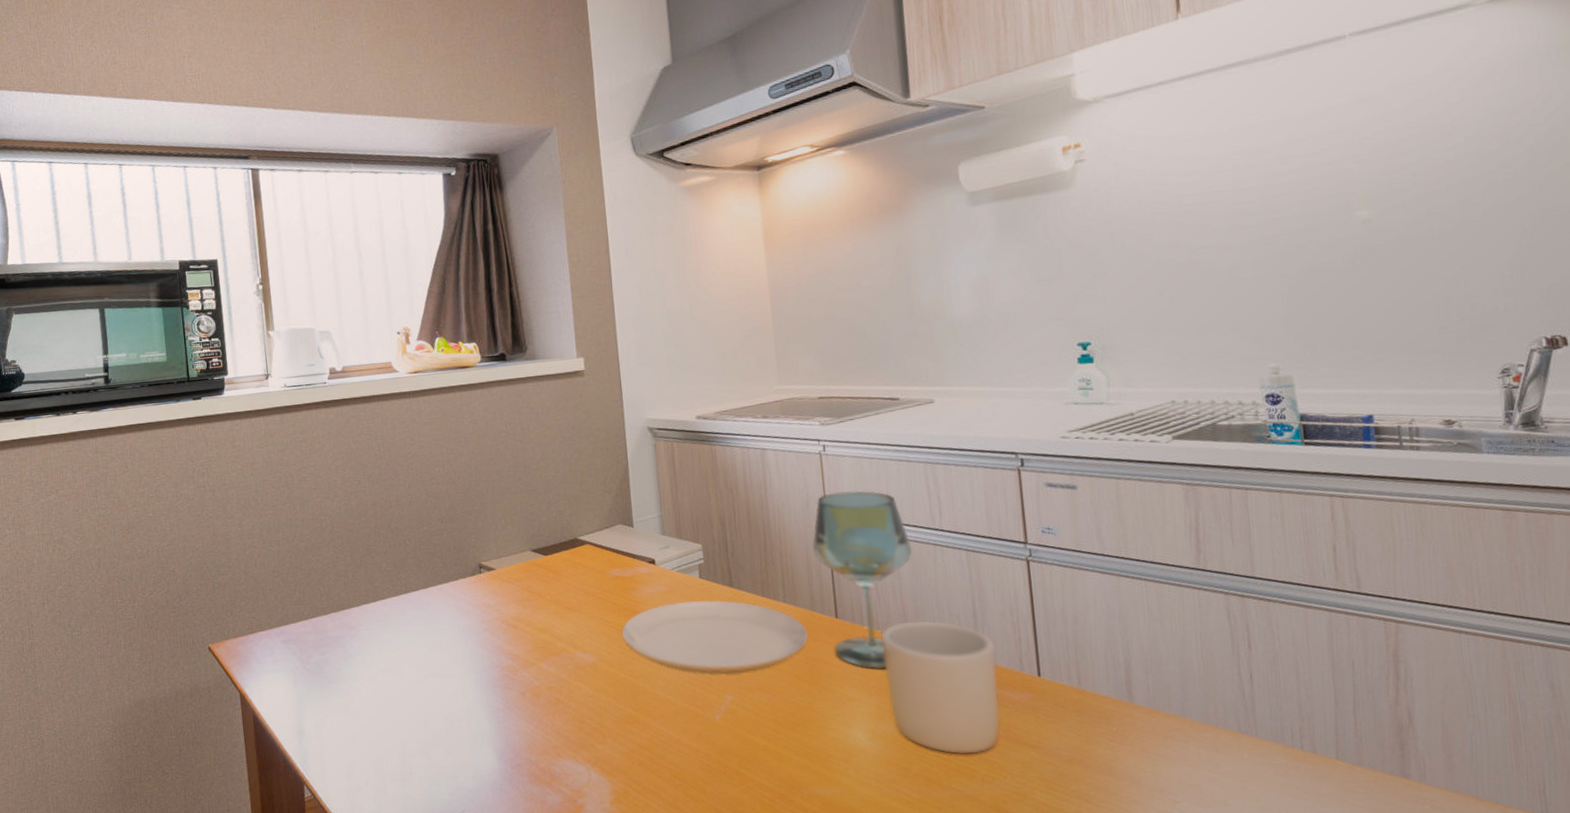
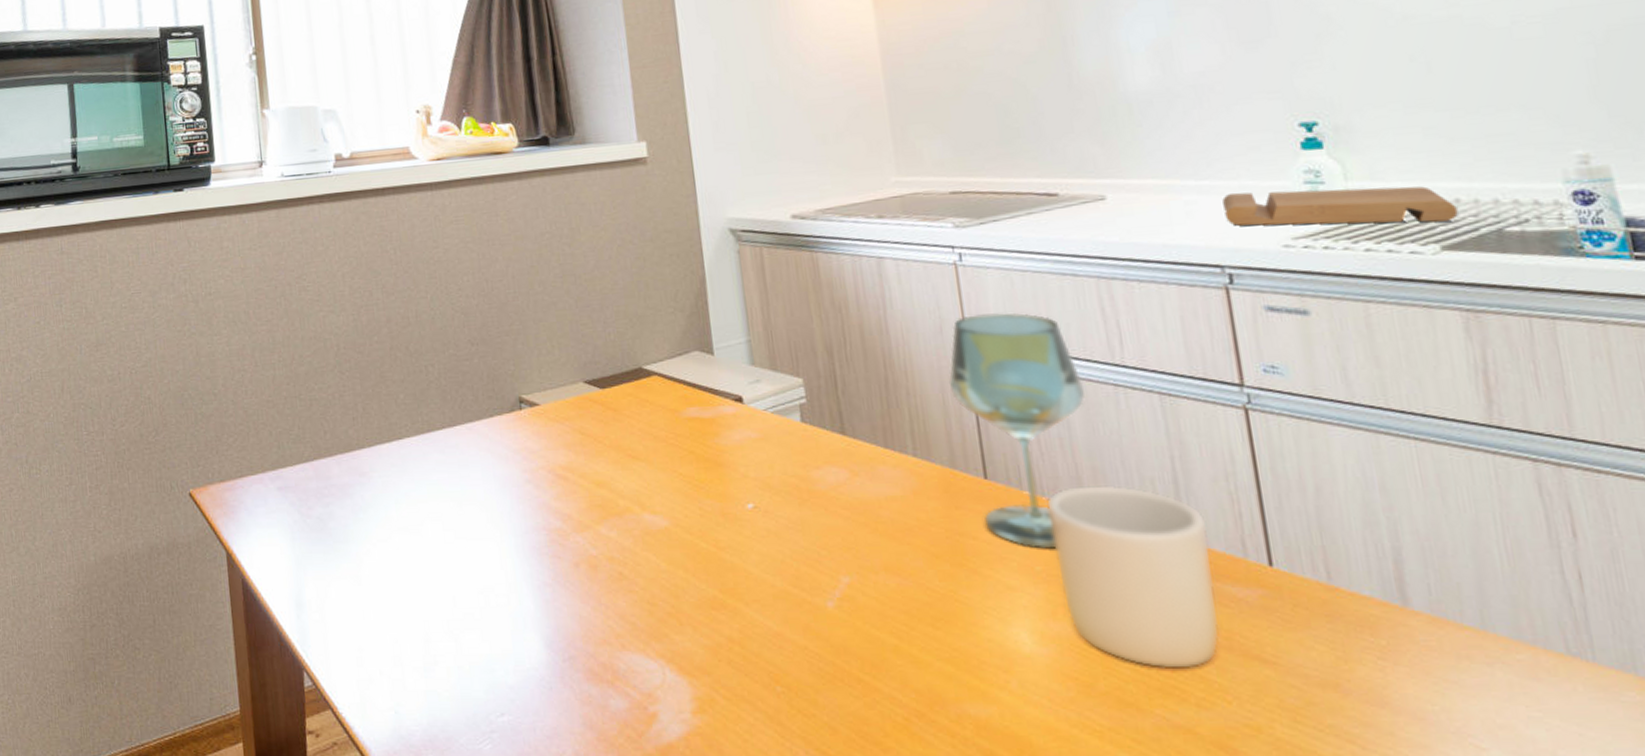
plate: present [622,599,809,674] -> none [702,450,949,549]
cutting board: none [1019,391,1186,422] -> present [1222,186,1458,226]

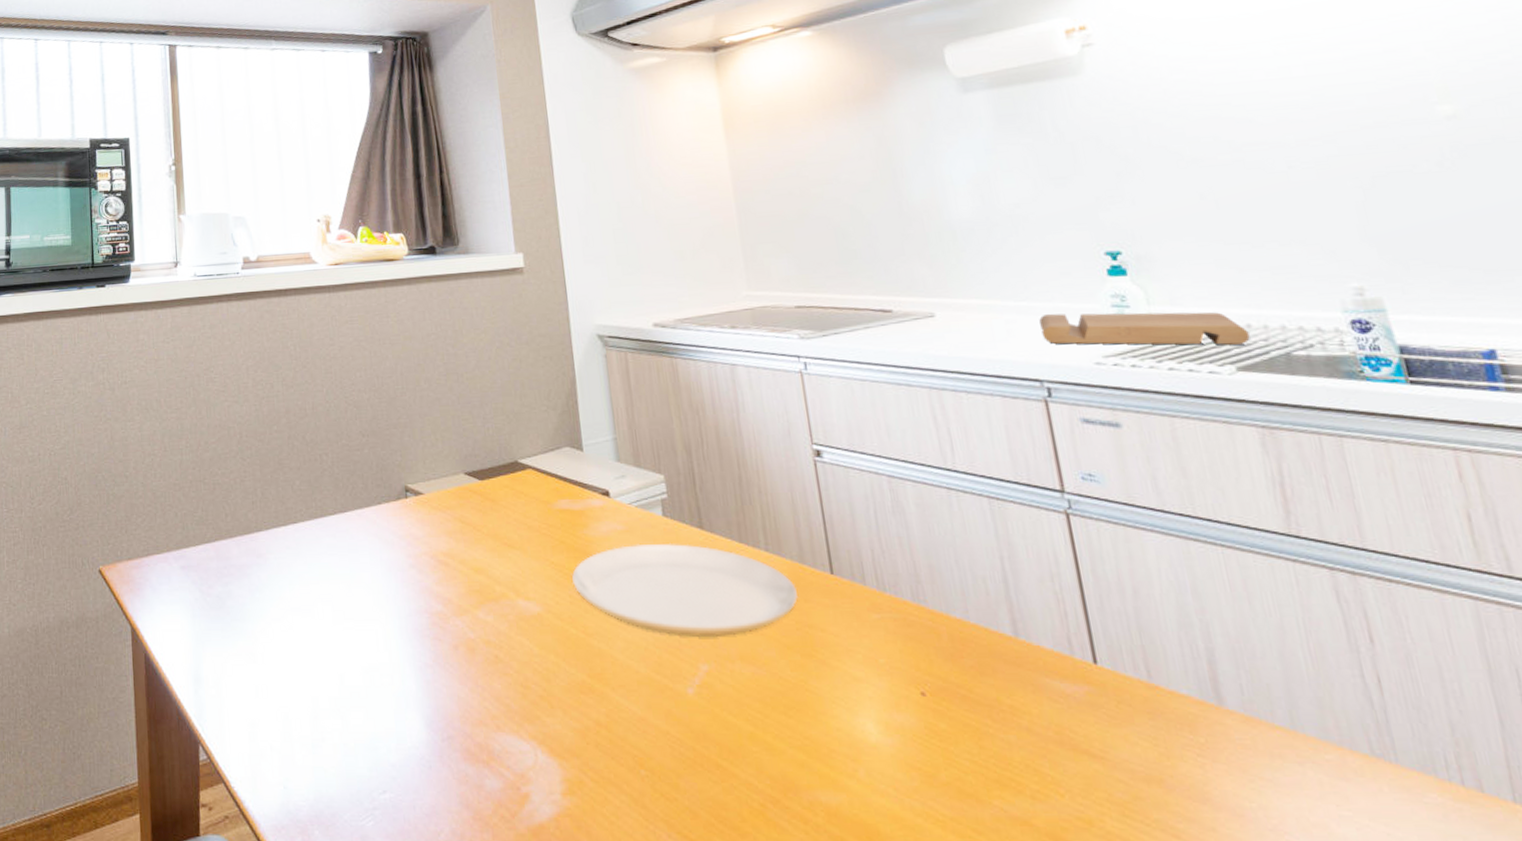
plate: none [702,450,949,549] -> present [572,543,799,638]
wine glass: present [948,313,1085,547] -> none [796,419,921,641]
mug: present [1046,485,1220,669] -> none [888,583,1051,761]

